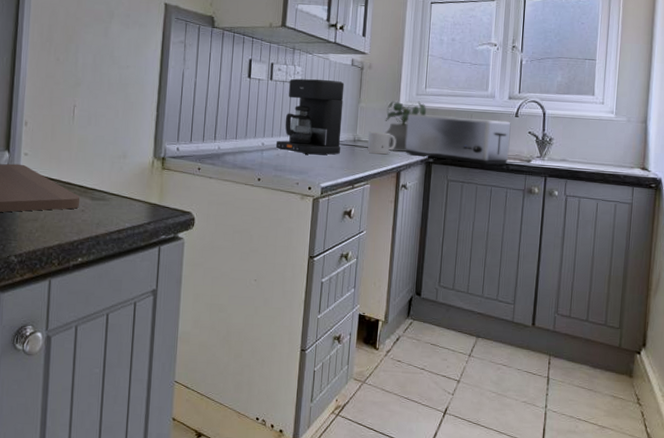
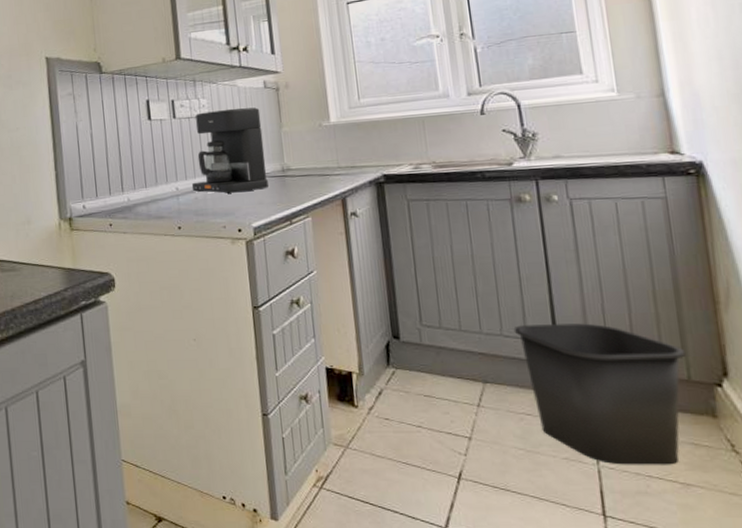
mug: present [367,131,397,155] -> none [298,156,335,182]
potted plant: present [385,100,427,152] -> none [315,115,366,175]
toaster: present [405,114,511,166] -> none [342,121,482,178]
waste bin: none [506,293,621,411] -> present [513,323,686,464]

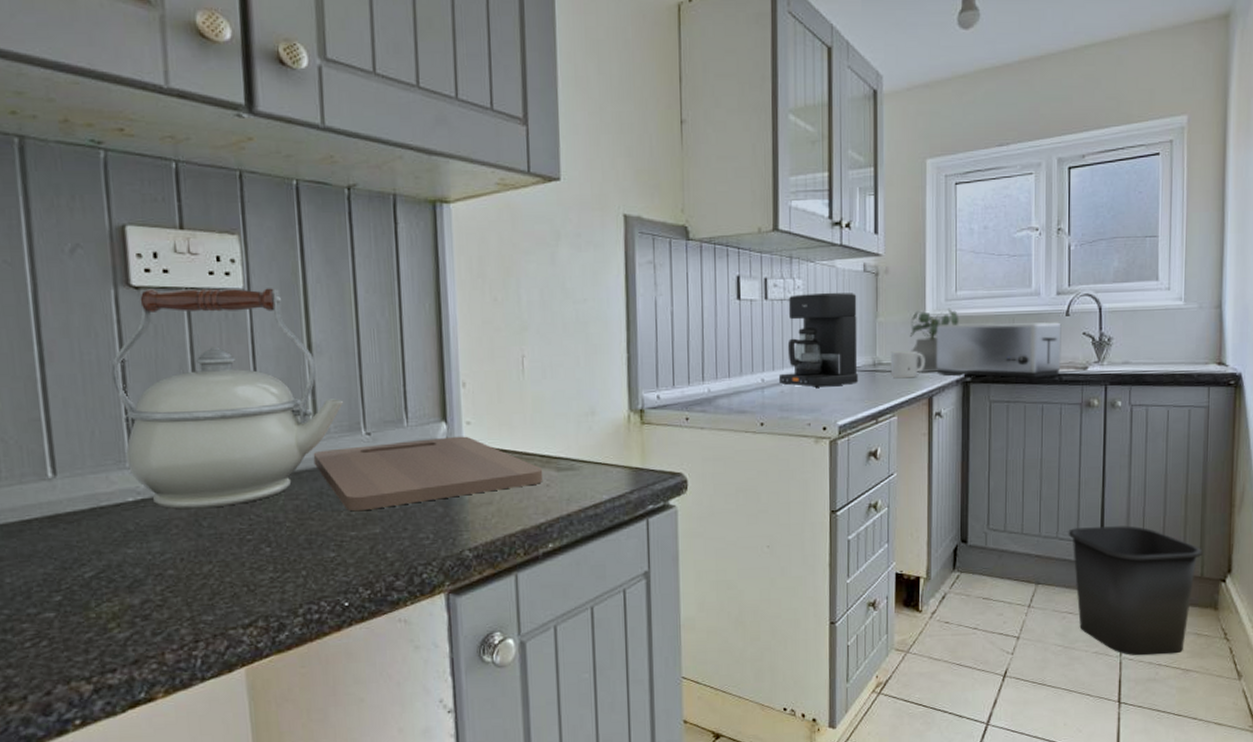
mug: none [298,156,335,182] -> present [890,350,926,379]
potted plant: none [315,115,366,175] -> present [909,308,959,372]
toaster: none [342,121,482,178] -> present [936,322,1061,379]

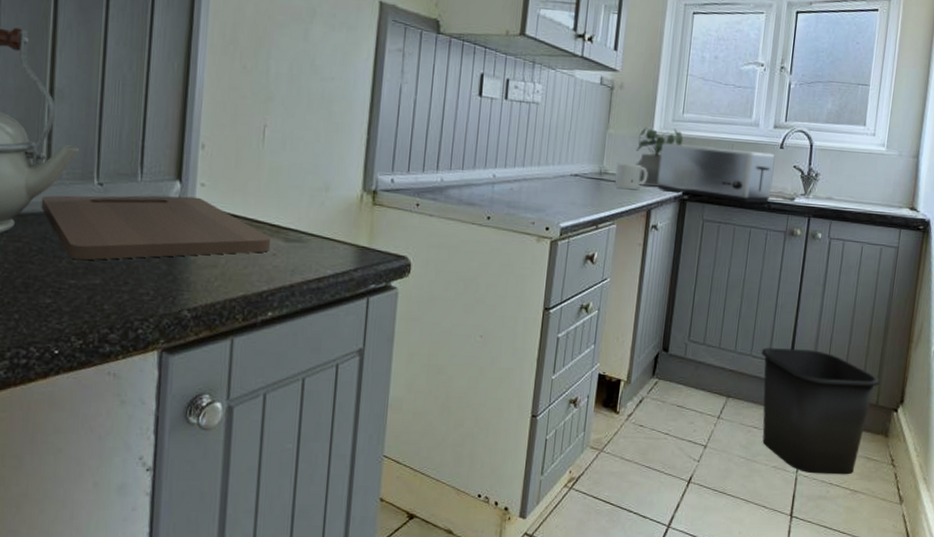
coffee maker: present [778,292,858,388] -> none [509,98,592,190]

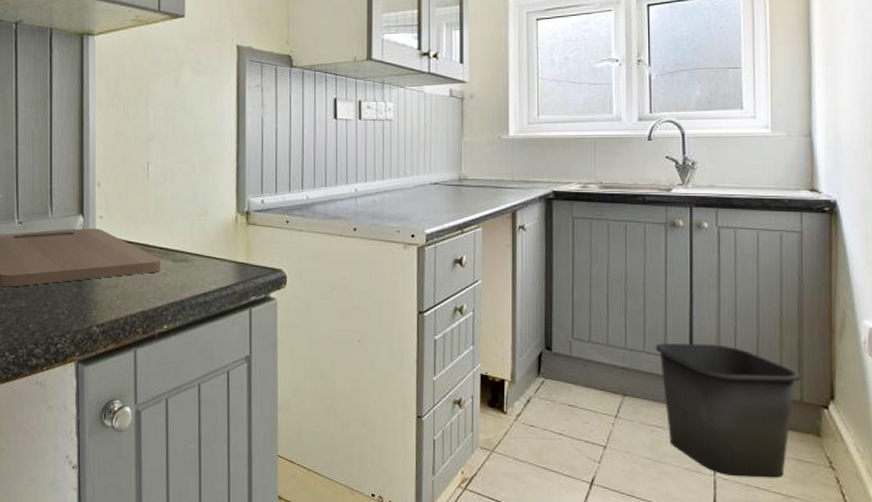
mug: present [614,163,648,190] -> none [475,168,509,193]
potted plant: present [635,127,684,187] -> none [493,130,542,188]
toaster: present [657,143,775,204] -> none [519,145,644,198]

